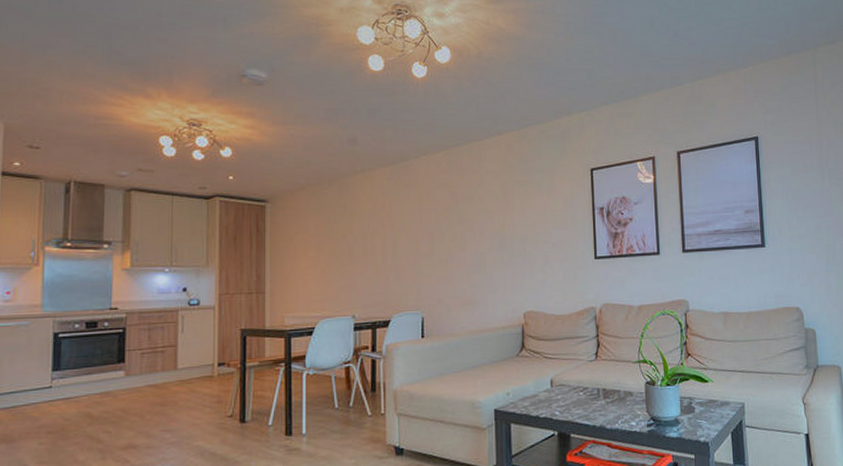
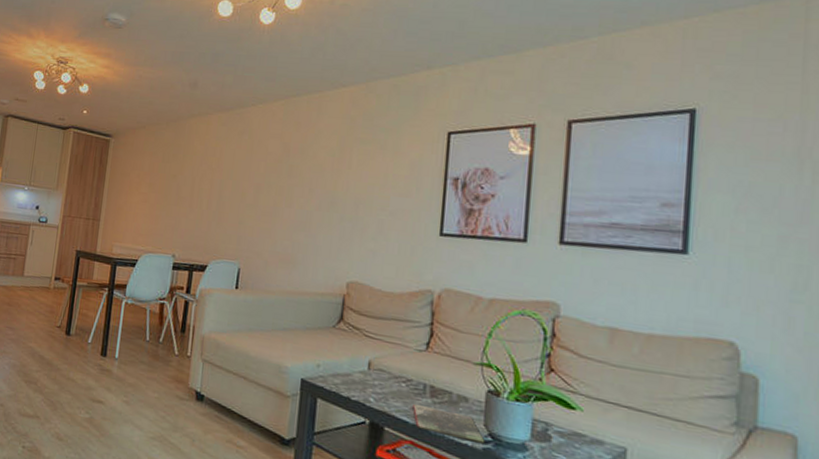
magazine: none [591,407,649,429] -> present [413,404,485,444]

